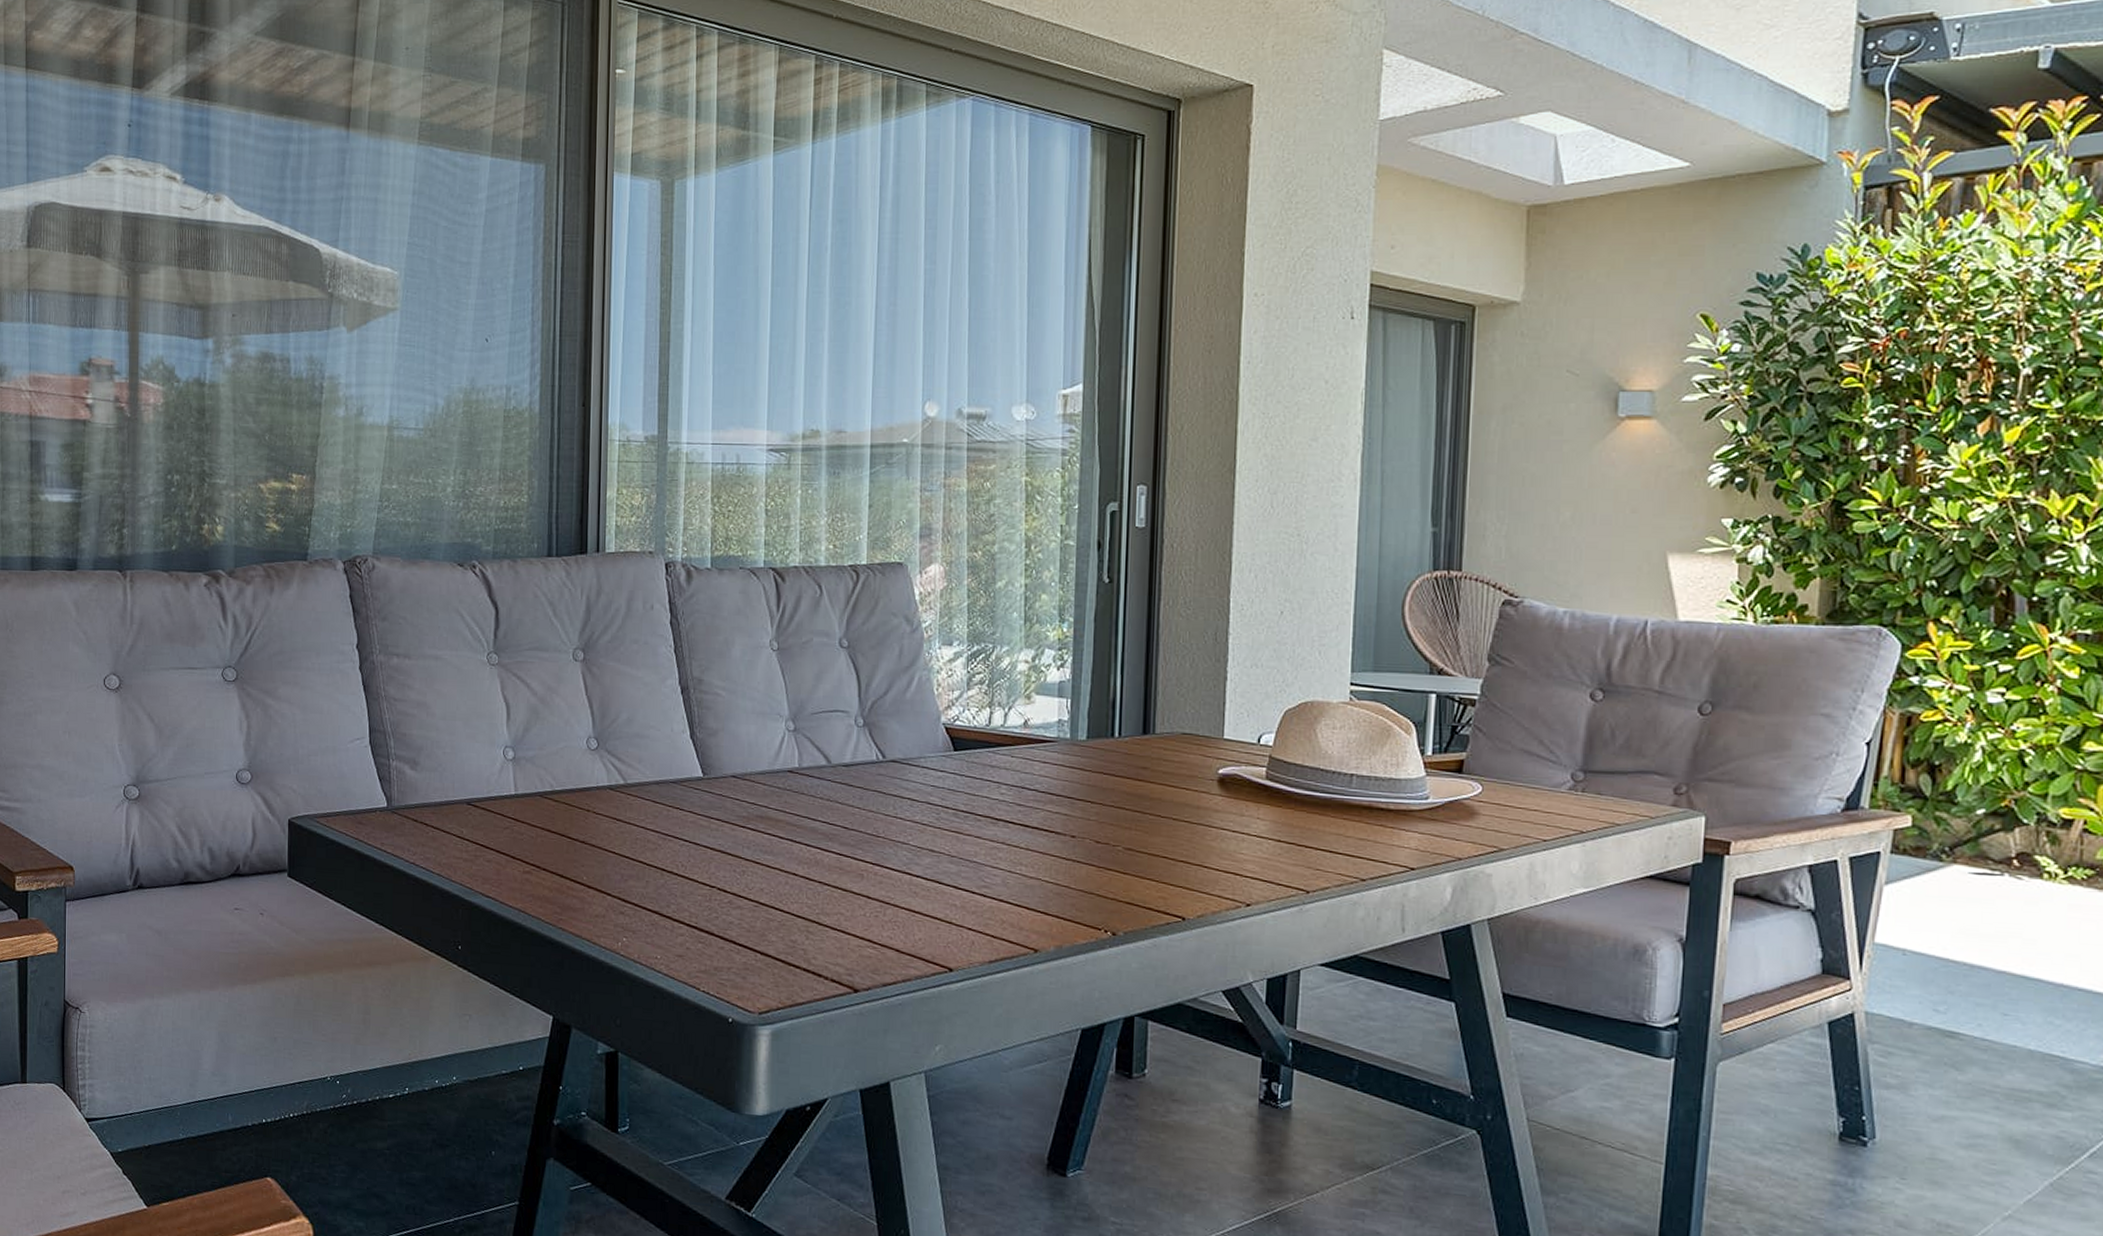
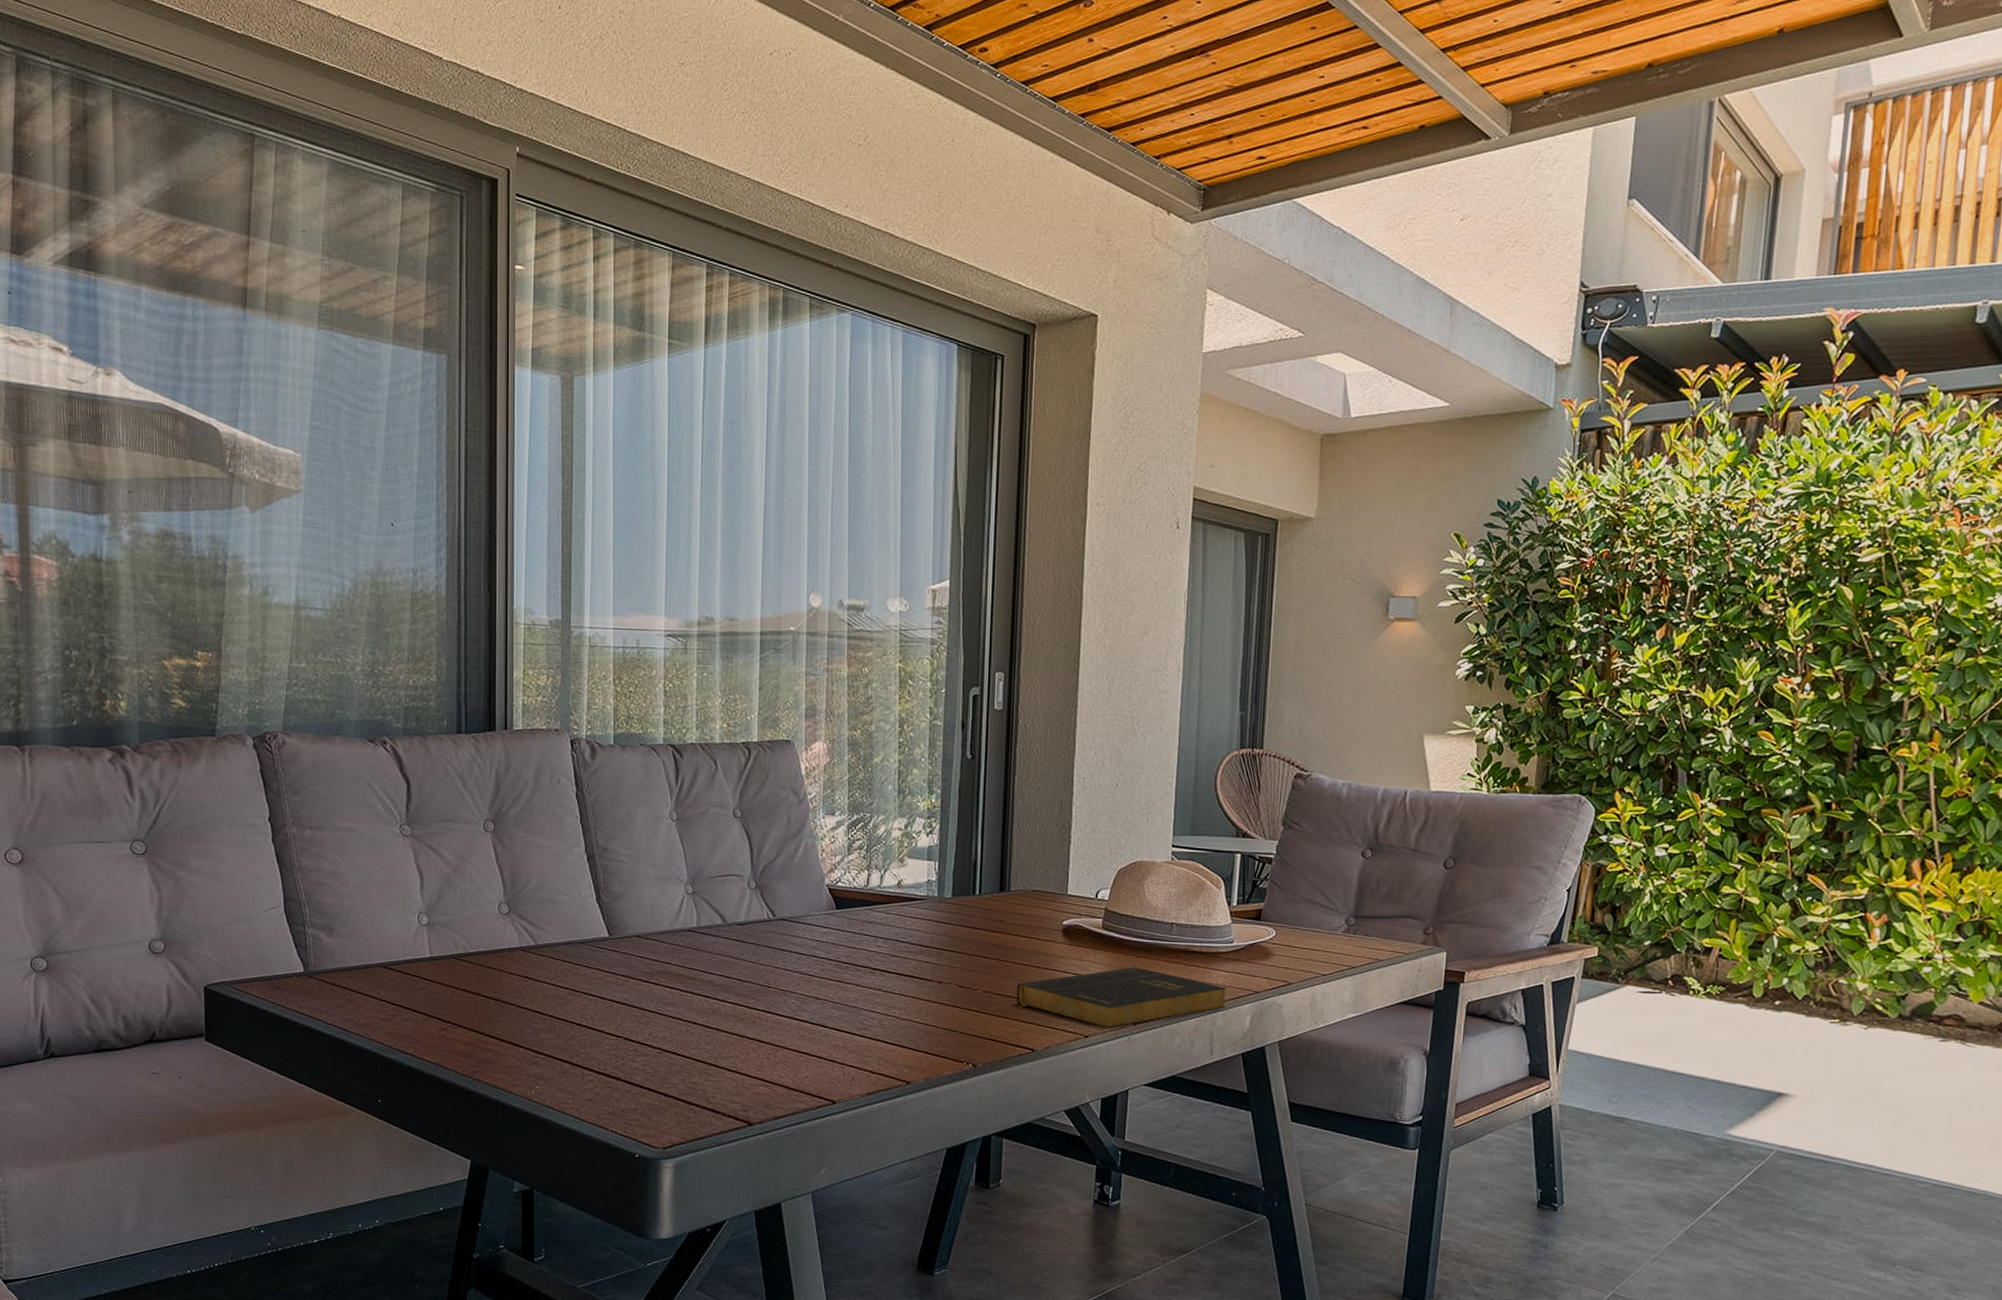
book: none [1164,825,1422,897] -> present [1017,967,1227,1029]

